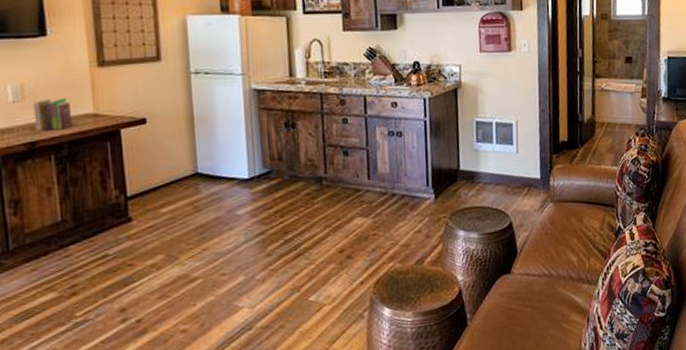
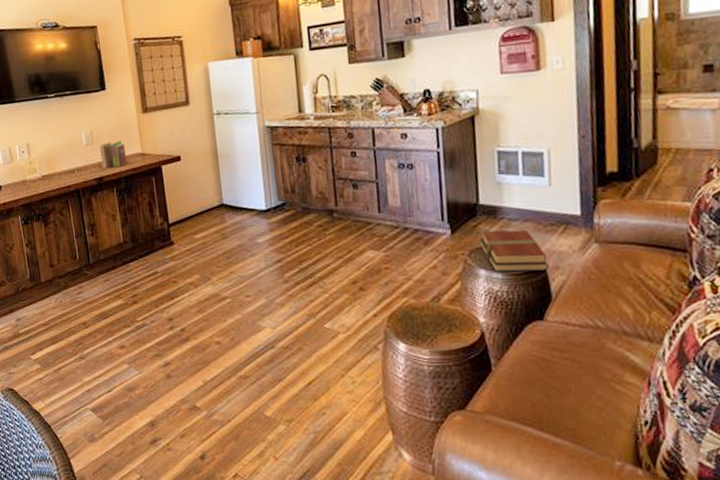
books: none [459,192,516,232] -> present [479,229,549,273]

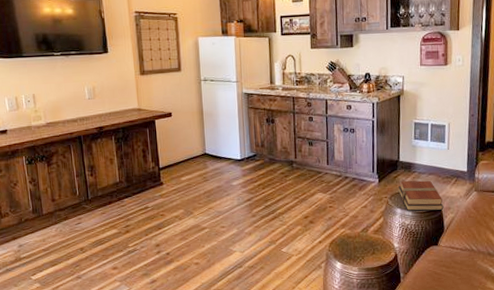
books: present [100,140,128,169] -> none [101,97,125,120]

